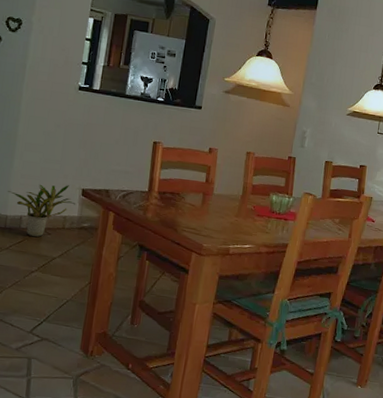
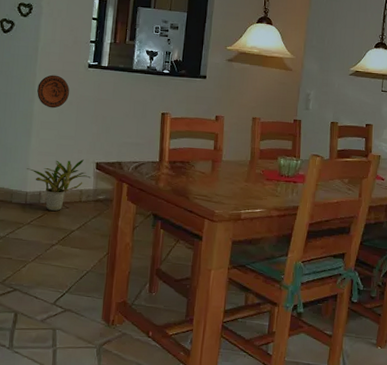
decorative plate: none [22,95,58,130] -> present [37,75,69,109]

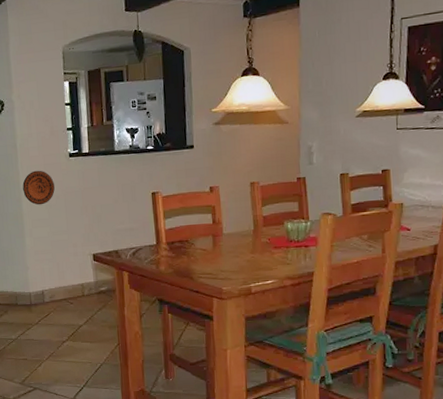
potted plant: present [27,159,91,211] -> none [26,253,90,308]

